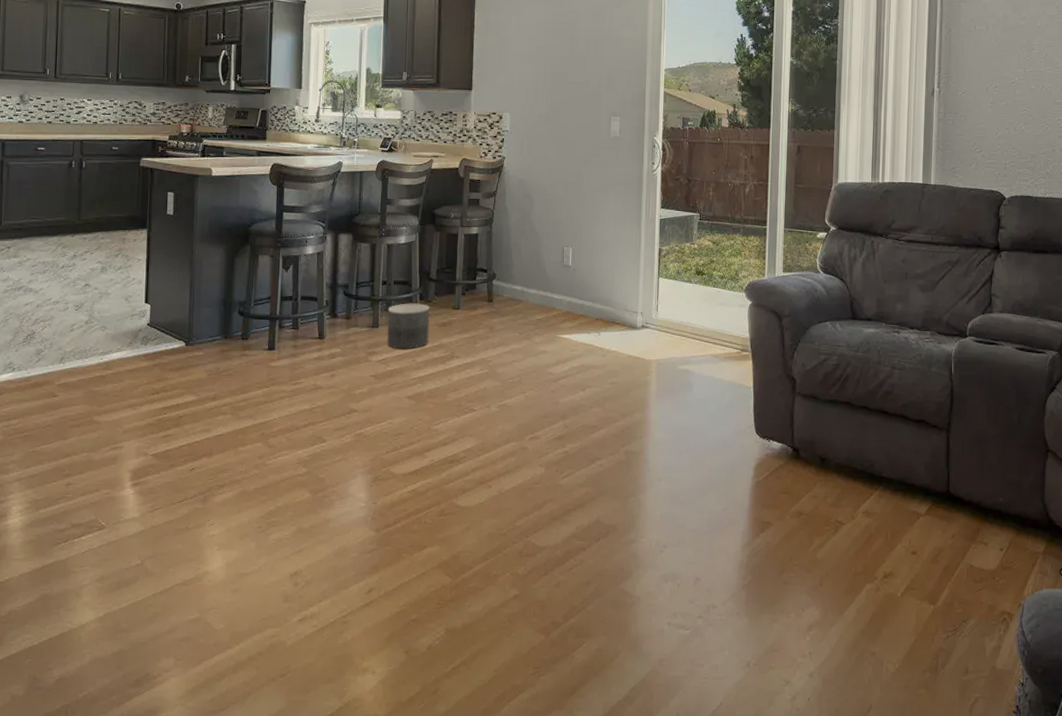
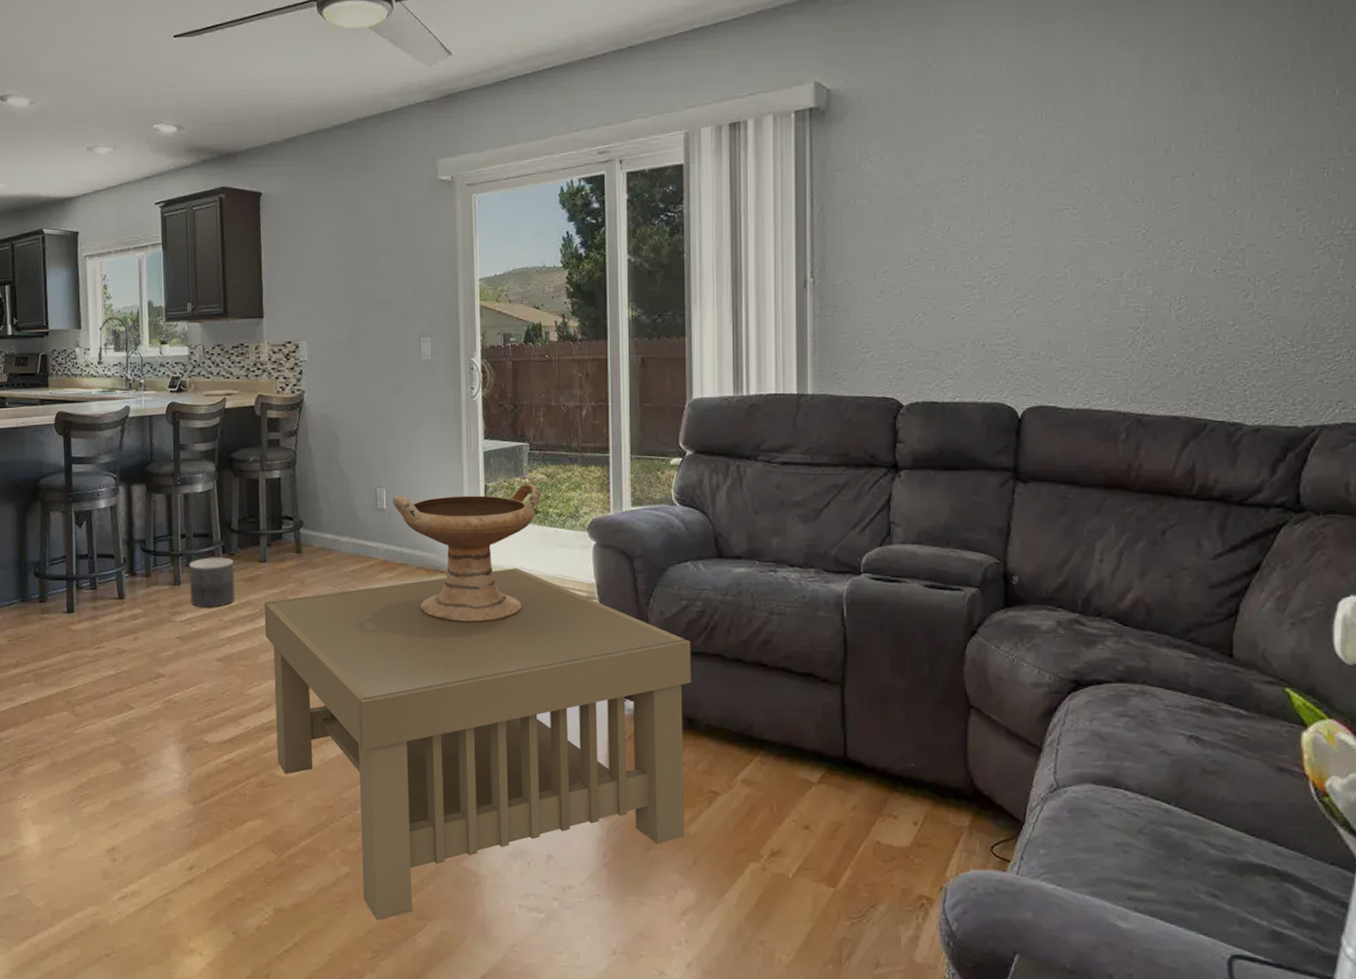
coffee table: none [454,322,826,639] -> present [264,568,691,920]
decorative bowl: none [577,248,708,370] -> present [393,483,542,623]

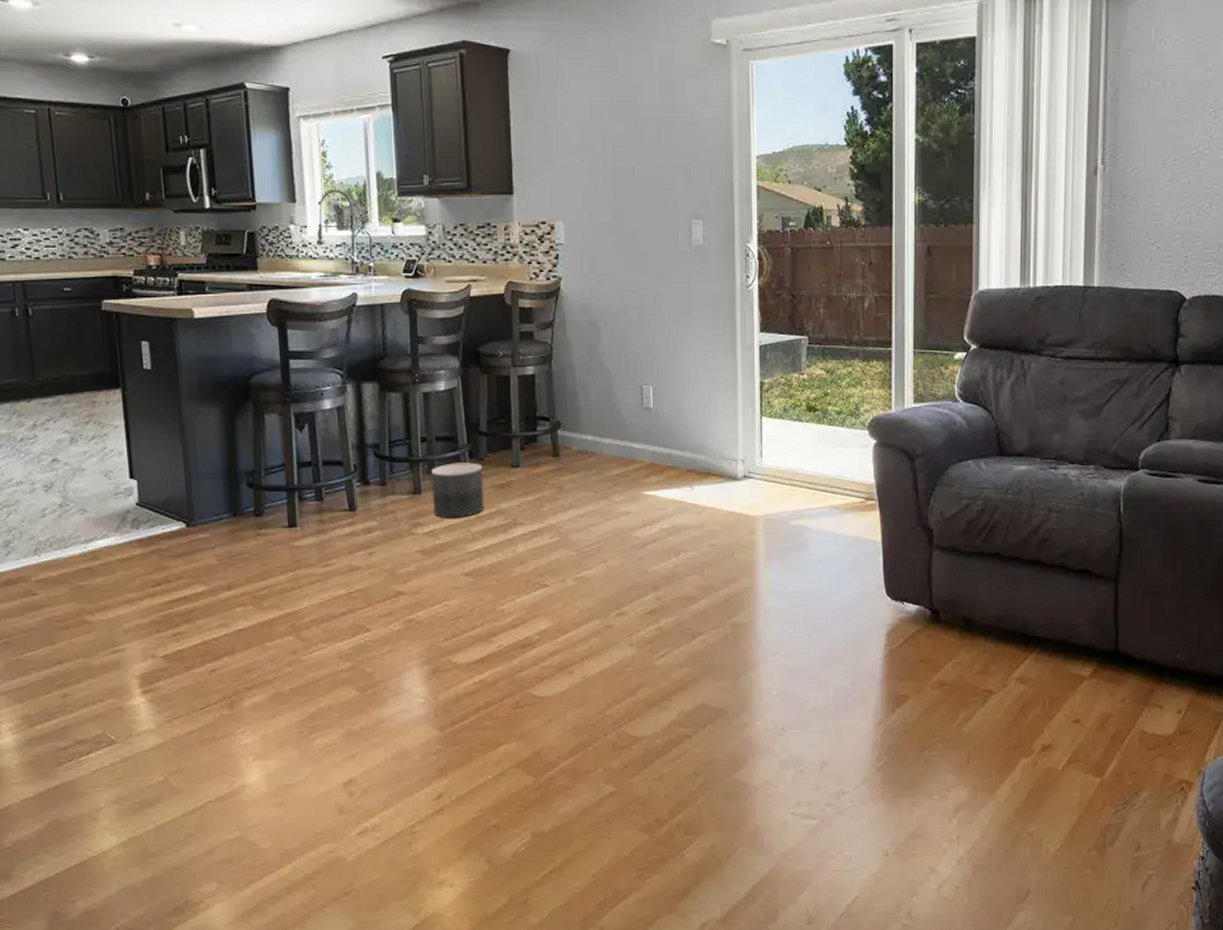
coffee table: present [264,568,691,920] -> none [517,469,970,838]
decorative bowl: present [393,483,542,623] -> none [660,379,821,528]

